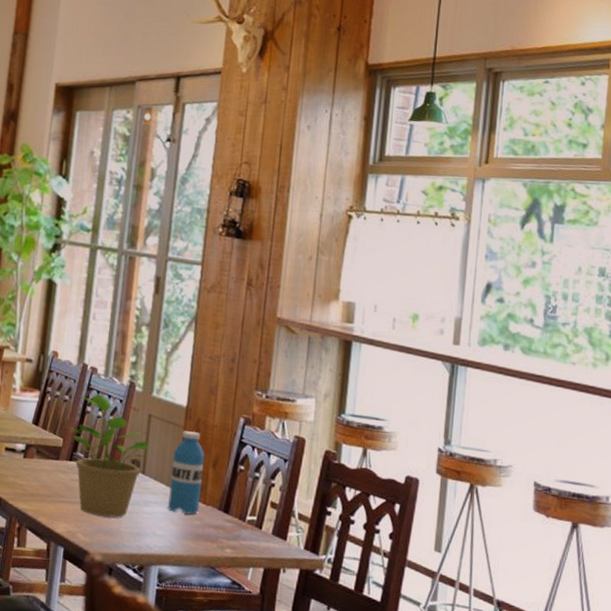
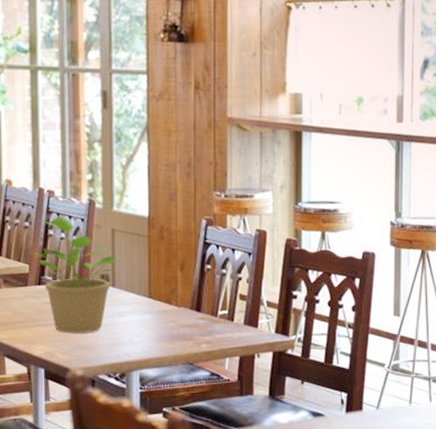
water bottle: present [167,430,205,515] -> none [140,238,173,319]

